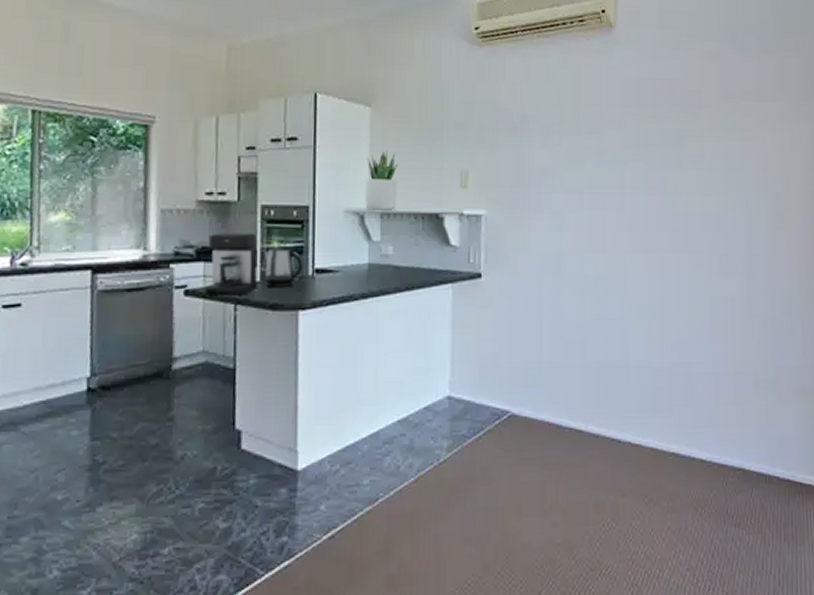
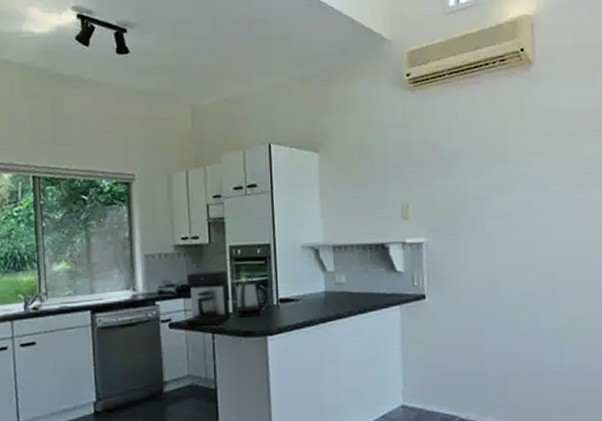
planter: present [364,150,399,210] -> none [317,190,346,244]

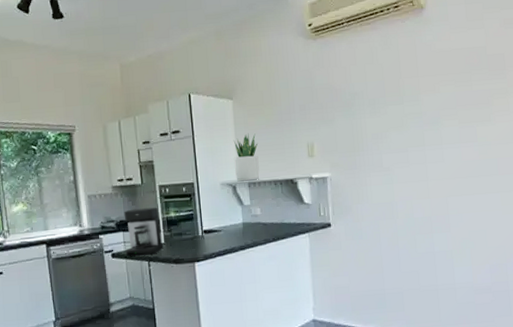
kettle: present [234,282,269,318] -> none [165,216,195,247]
planter: none [317,190,346,244] -> present [233,133,260,182]

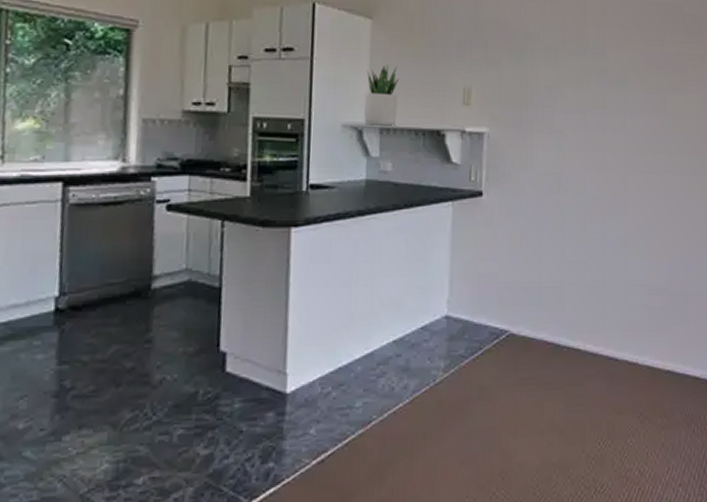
coffee maker: present [124,207,163,257] -> none [188,145,248,211]

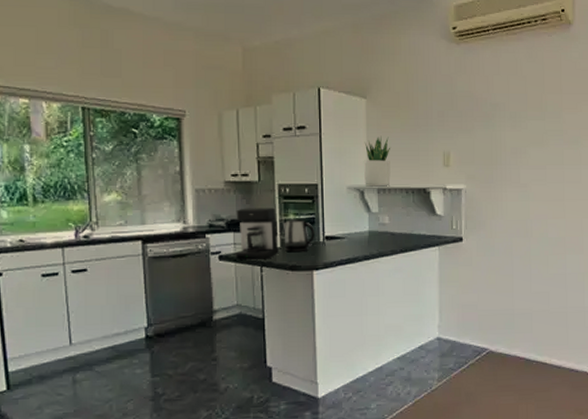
coffee maker: none [188,145,248,211] -> present [235,207,279,260]
kettle: none [255,162,297,204] -> present [282,219,316,253]

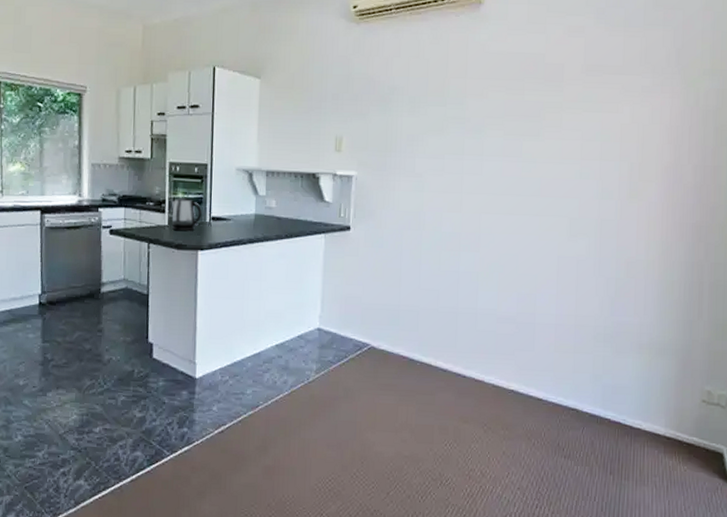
coffee maker: present [235,207,279,260] -> none [124,184,166,236]
planter: present [363,135,391,187] -> none [253,117,283,170]

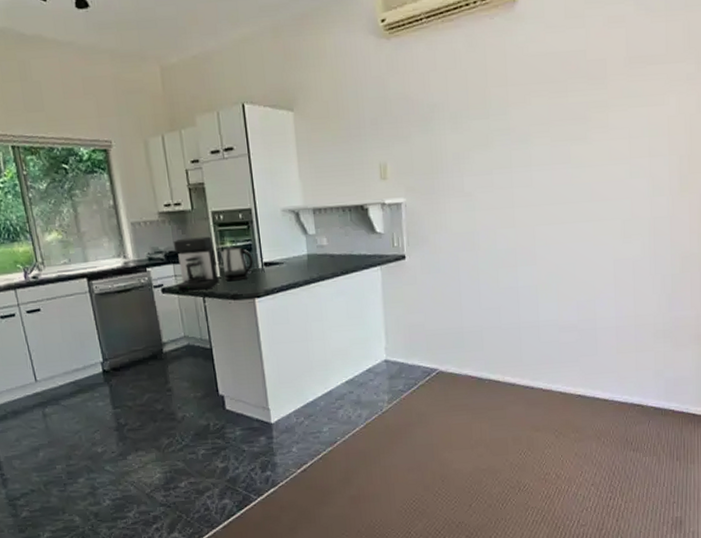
coffee maker: none [124,184,166,236] -> present [173,236,220,292]

